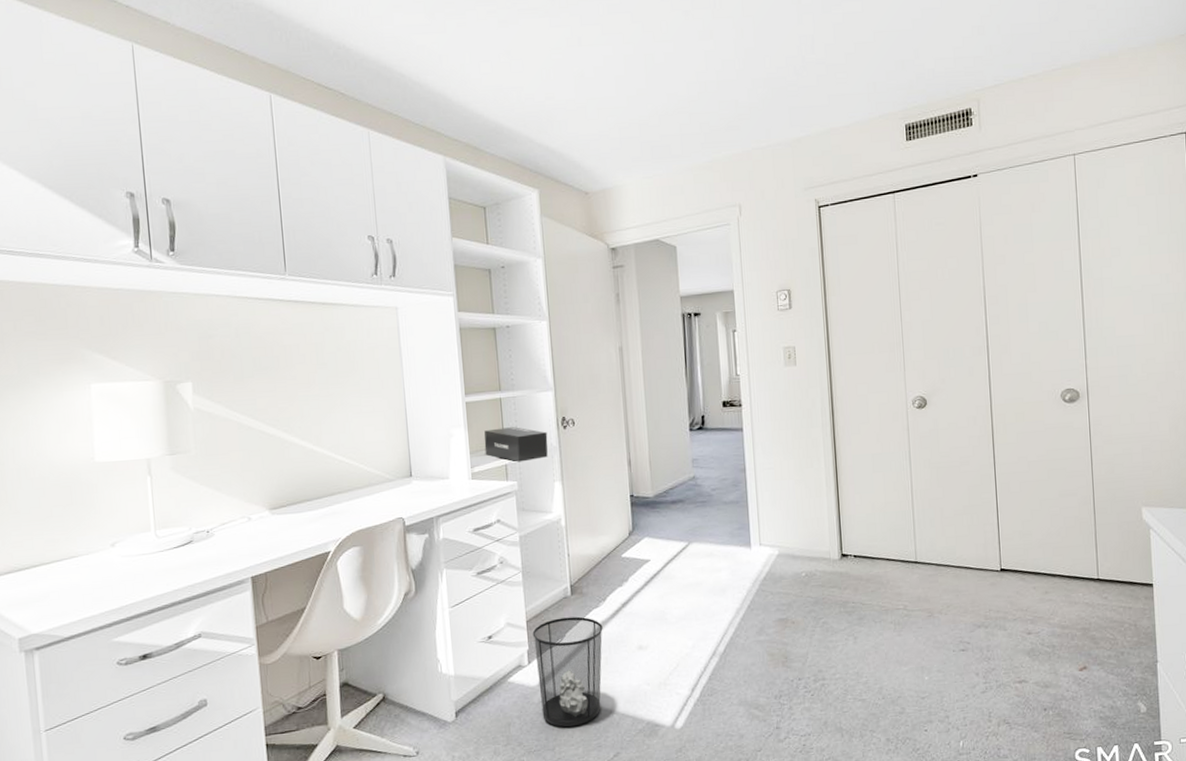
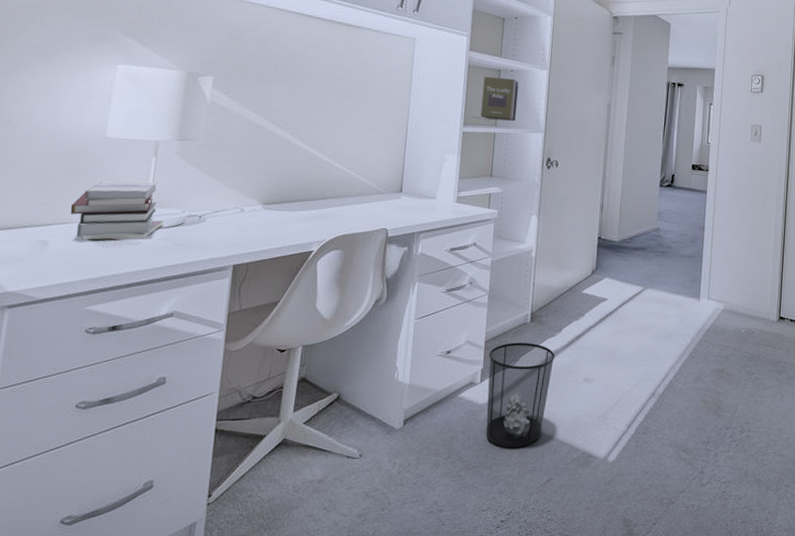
books: none [75,502,172,572] -> present [70,181,164,240]
books: none [478,335,520,384] -> present [480,76,519,121]
box: present [484,427,548,462] -> none [472,159,532,193]

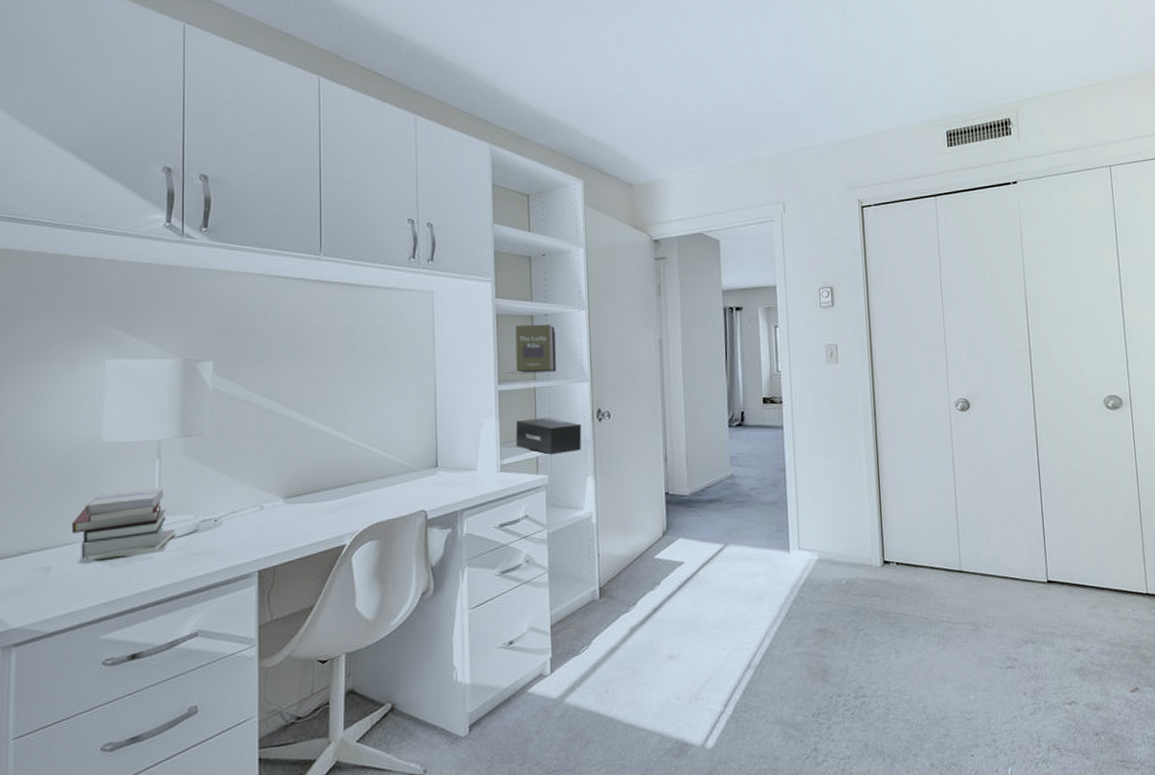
box: none [472,159,532,193] -> present [515,418,582,455]
waste bin: present [486,342,555,448] -> none [556,622,632,745]

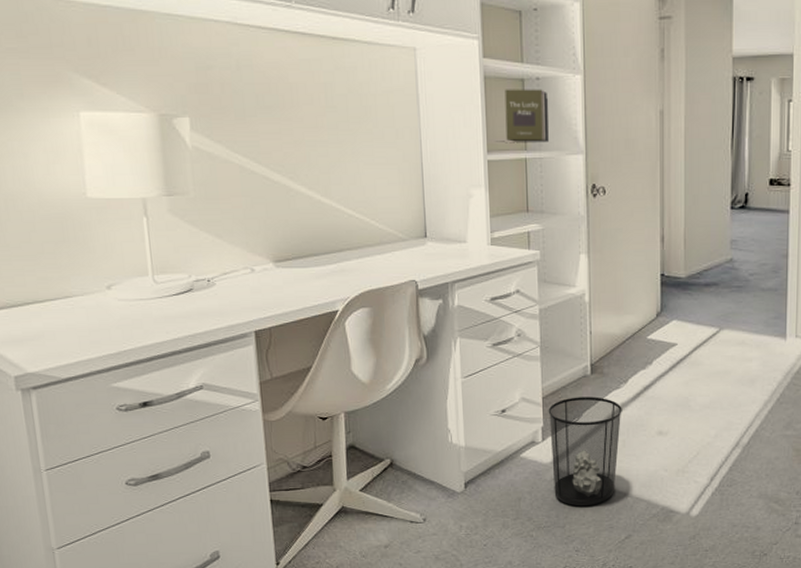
books: present [71,487,176,561] -> none [69,245,171,314]
box: present [515,418,582,455] -> none [506,191,575,230]
waste bin: none [556,622,632,745] -> present [548,397,622,507]

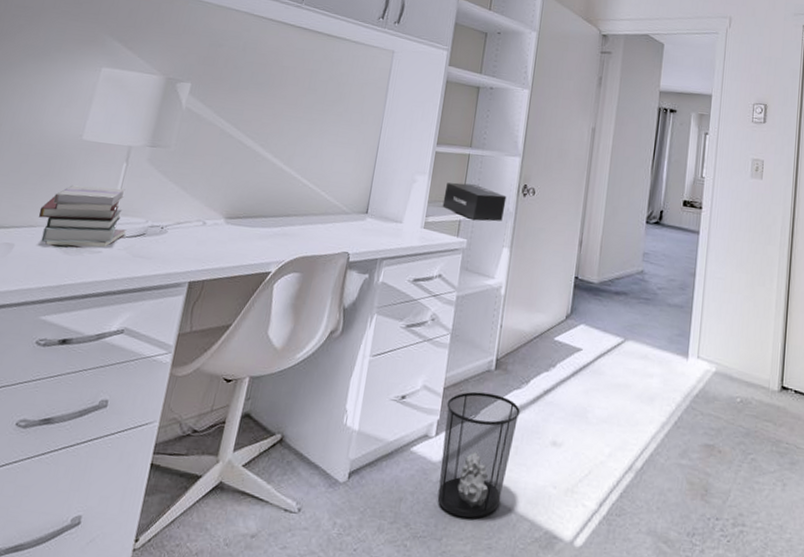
books: none [69,245,171,314] -> present [39,185,126,248]
books: present [504,89,549,142] -> none [455,93,498,142]
box: none [506,191,575,230] -> present [442,182,507,222]

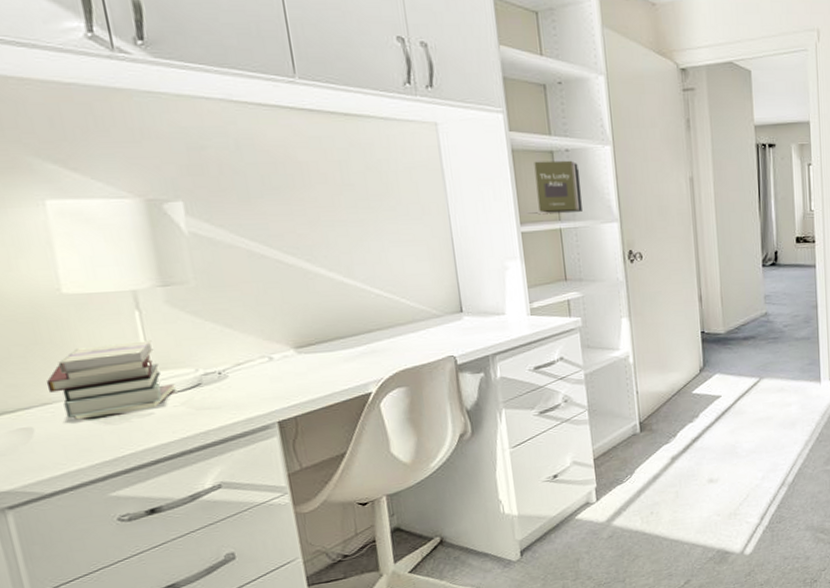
waste bin: present [437,391,520,519] -> none [600,453,673,560]
box: present [442,182,507,222] -> none [543,260,614,298]
books: none [455,93,498,142] -> present [534,160,582,213]

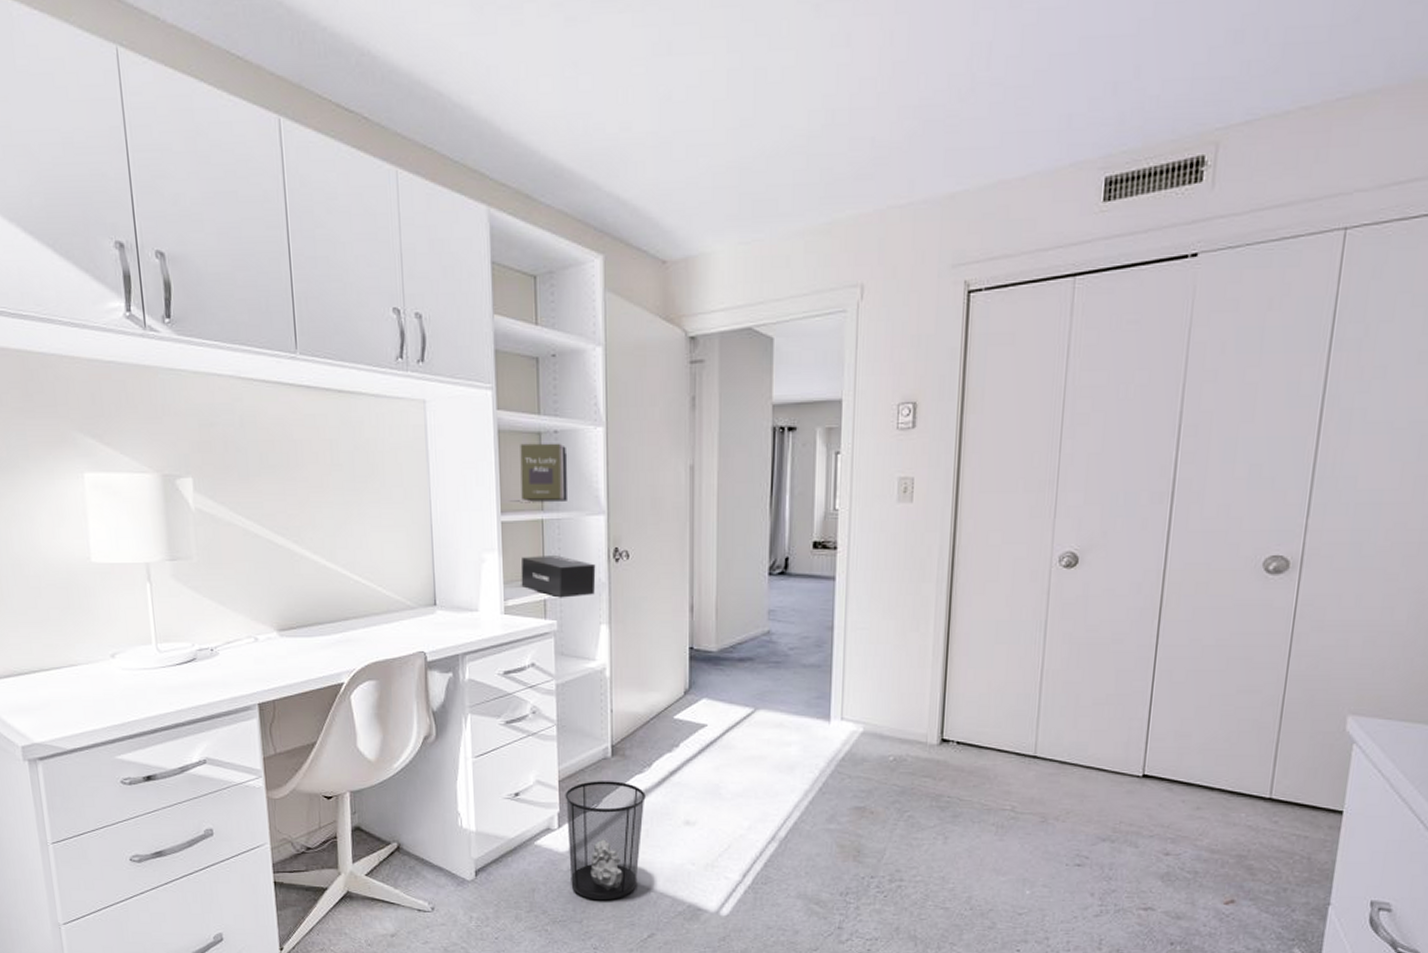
books: present [45,340,176,420] -> none [74,612,175,683]
box: none [543,260,614,298] -> present [520,555,596,598]
waste bin: none [600,453,673,560] -> present [565,781,646,901]

